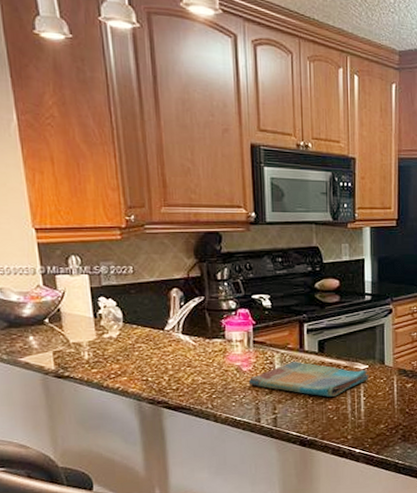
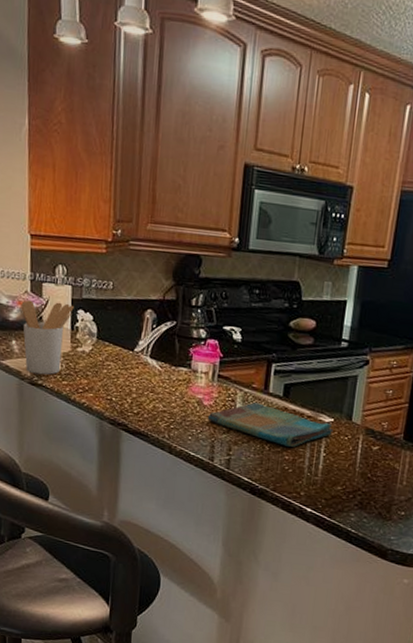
utensil holder: none [34,292,94,367] -> present [21,300,74,375]

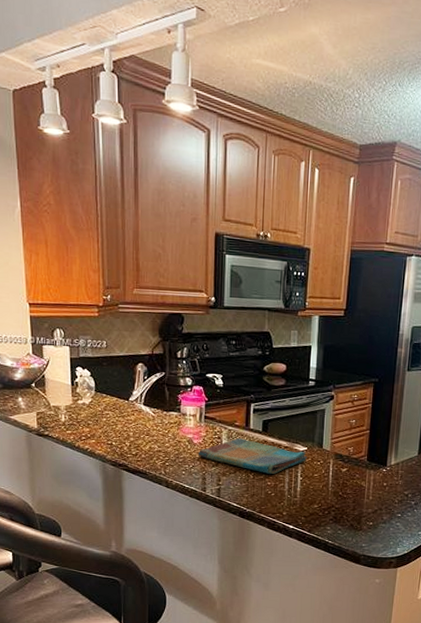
utensil holder: present [21,300,74,375] -> none [24,361,73,427]

